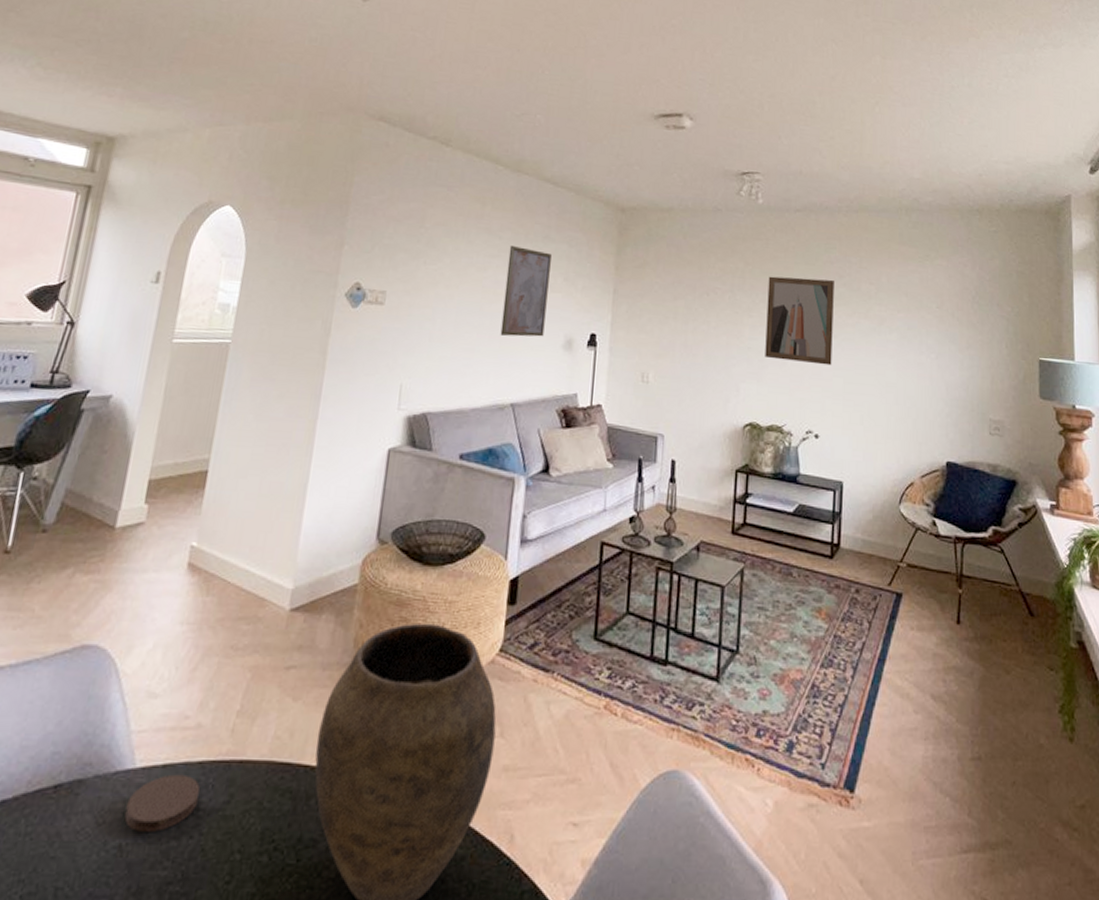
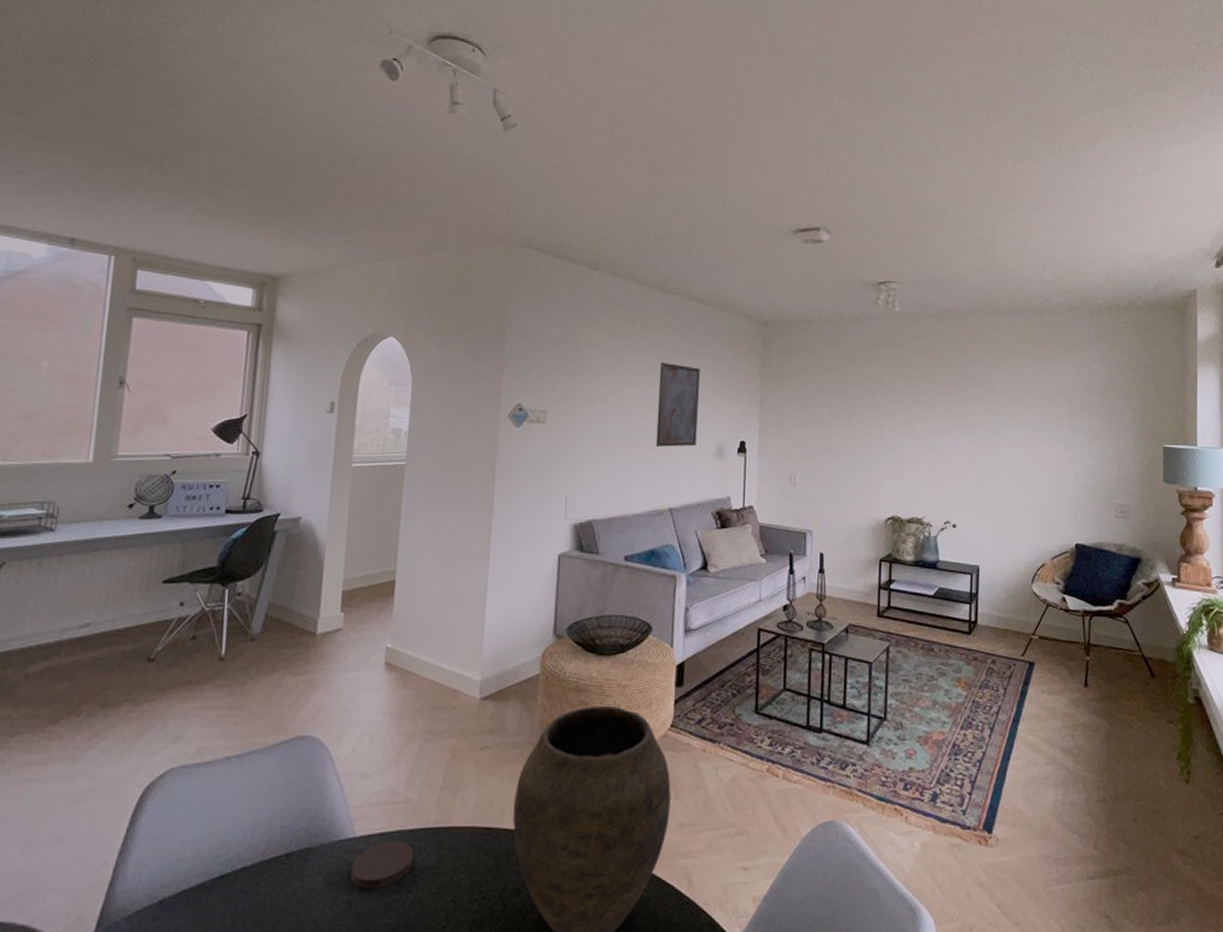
wall art: present [765,276,834,366] -> none [904,380,969,461]

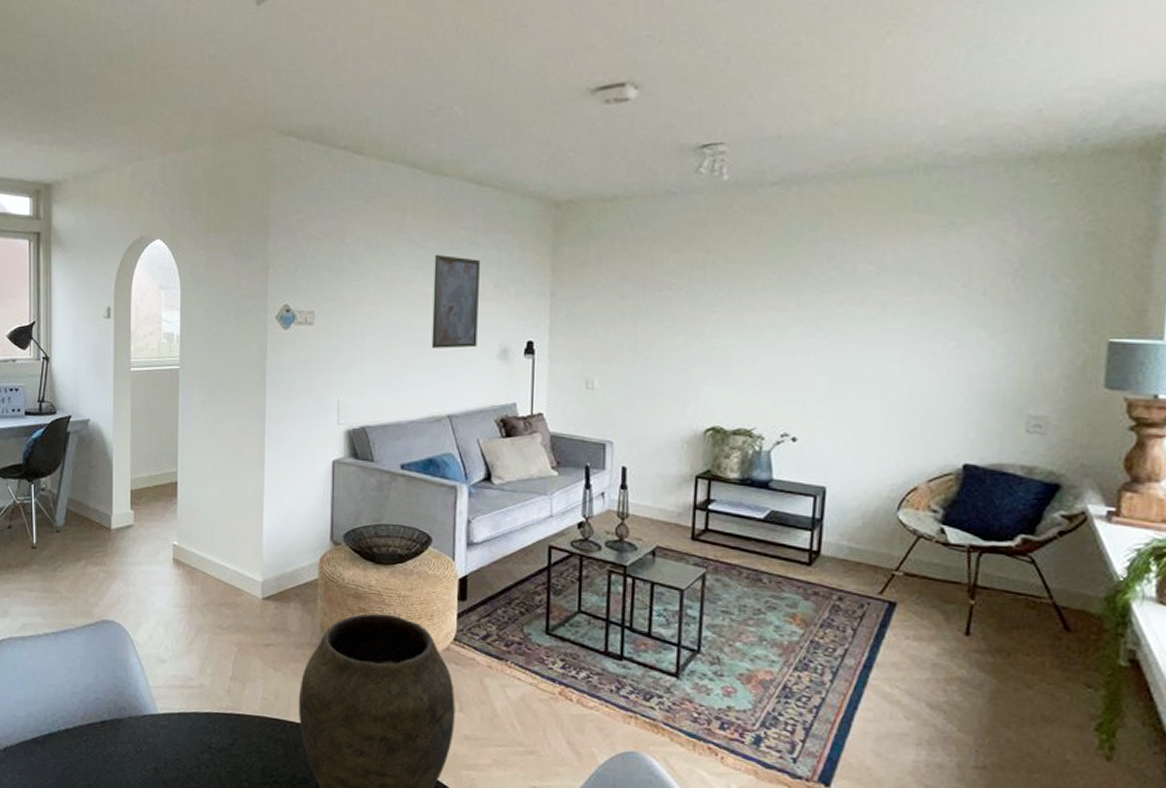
coaster: present [350,840,414,888] -> none [156,720,210,761]

